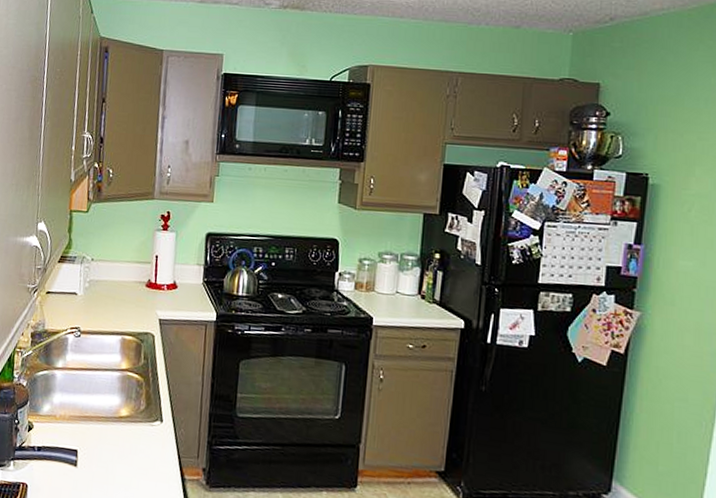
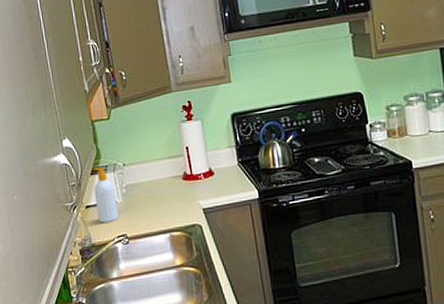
soap bottle: none [56,256,79,313] -> present [92,167,119,223]

